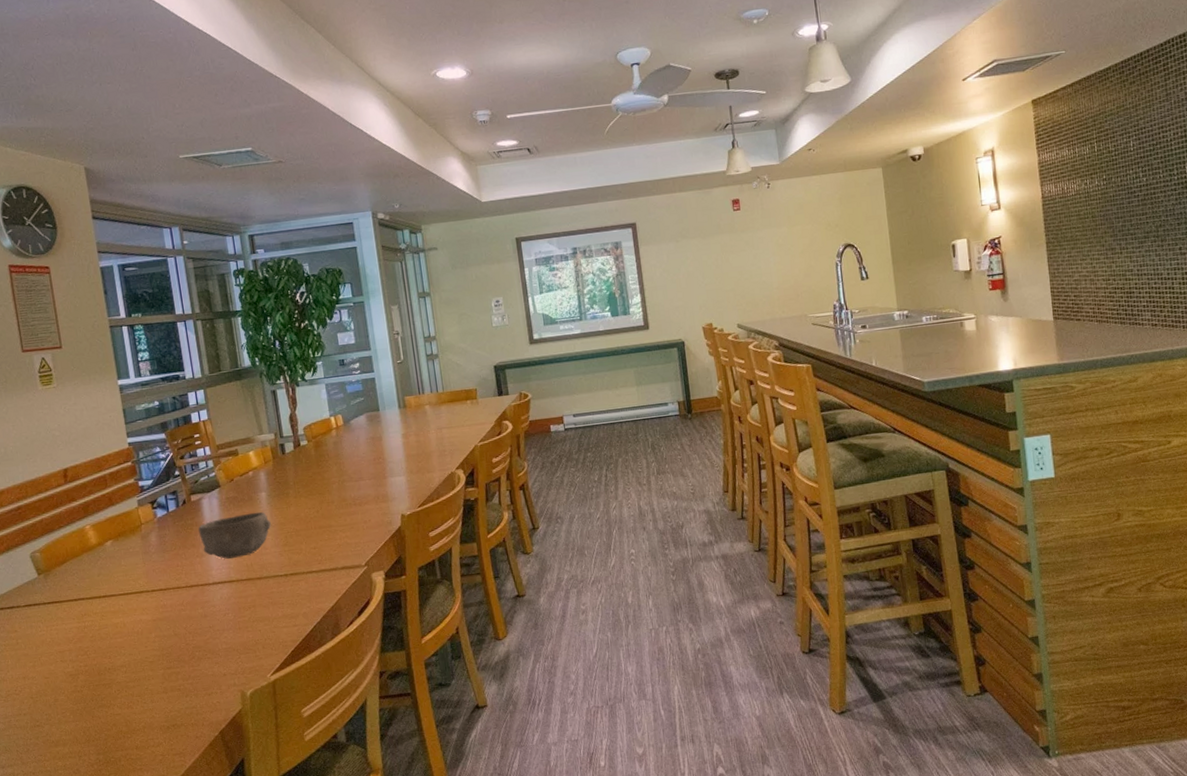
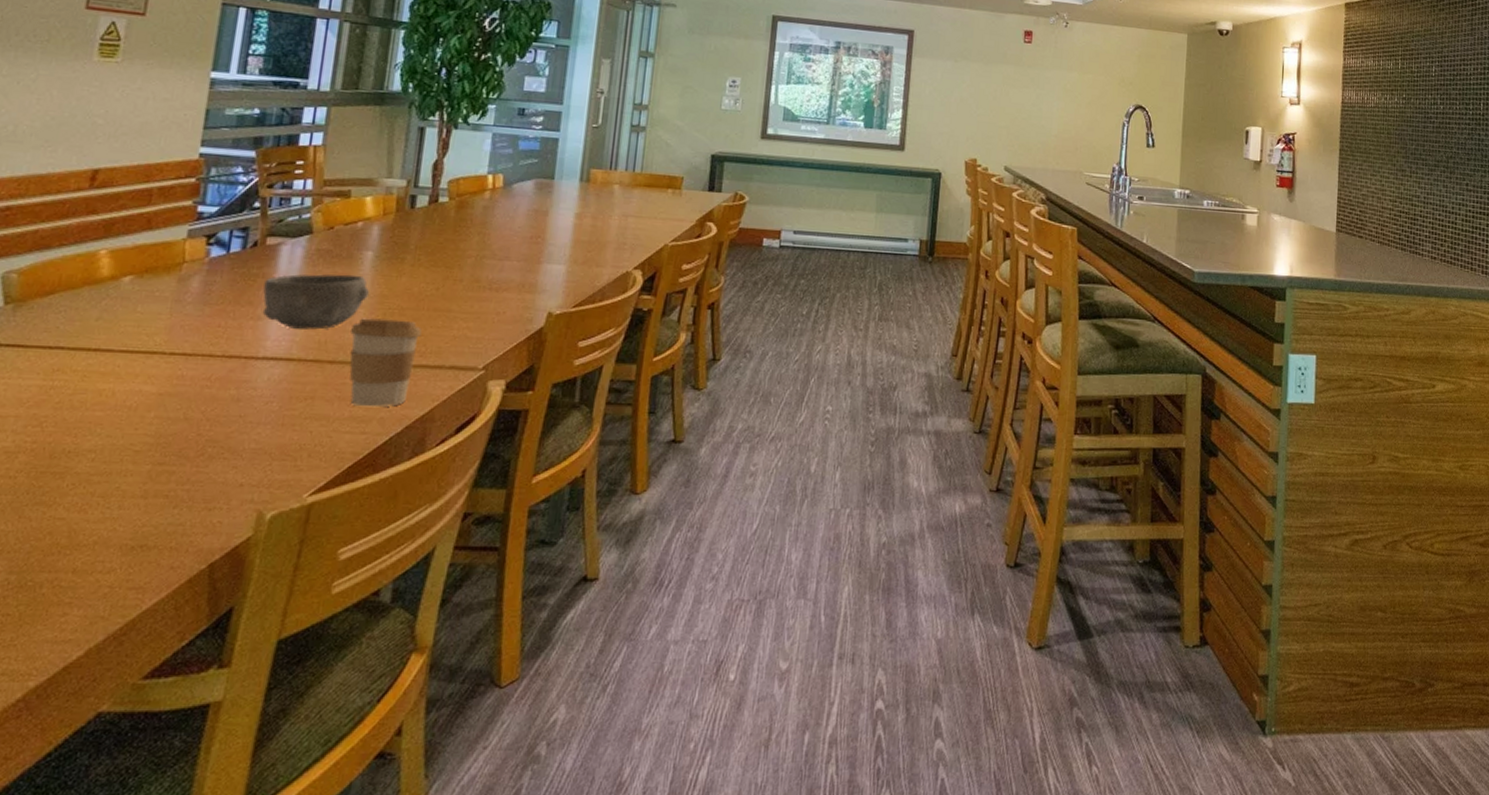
coffee cup: none [265,539,318,607] -> present [349,318,422,408]

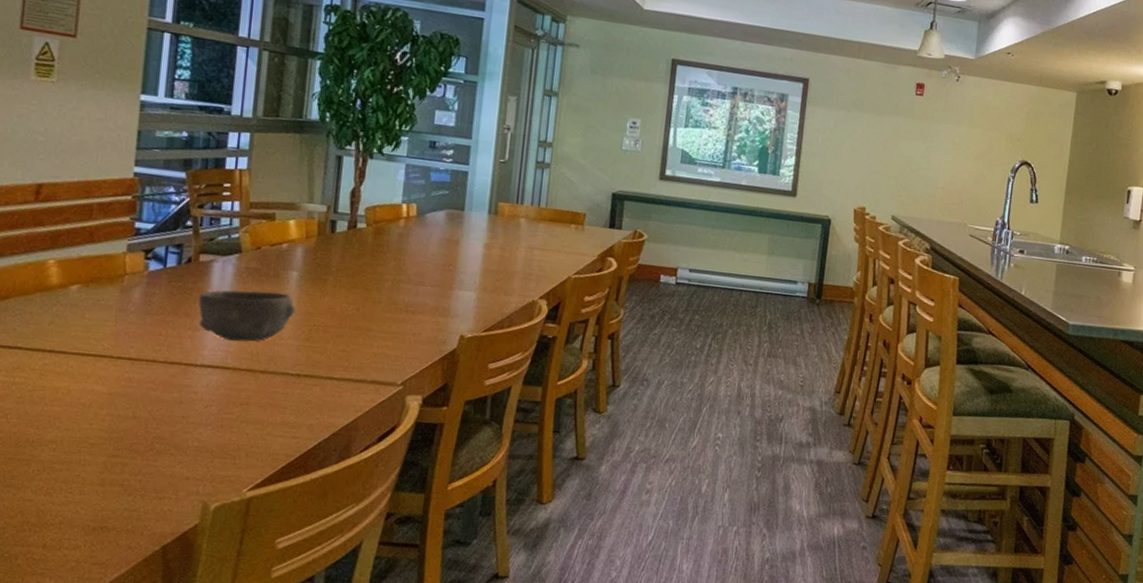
coffee cup: present [349,318,422,408] -> none [279,333,345,415]

